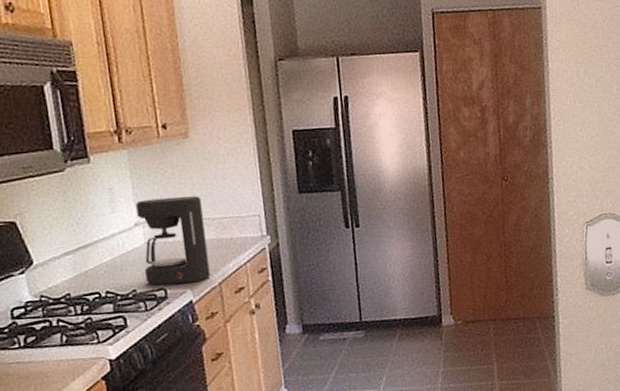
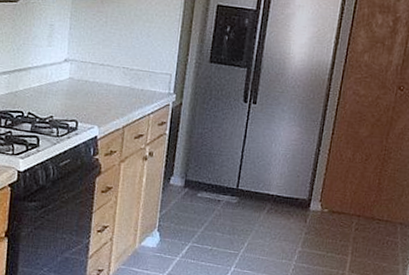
coffee maker: present [136,196,211,286] -> none [63,40,124,122]

